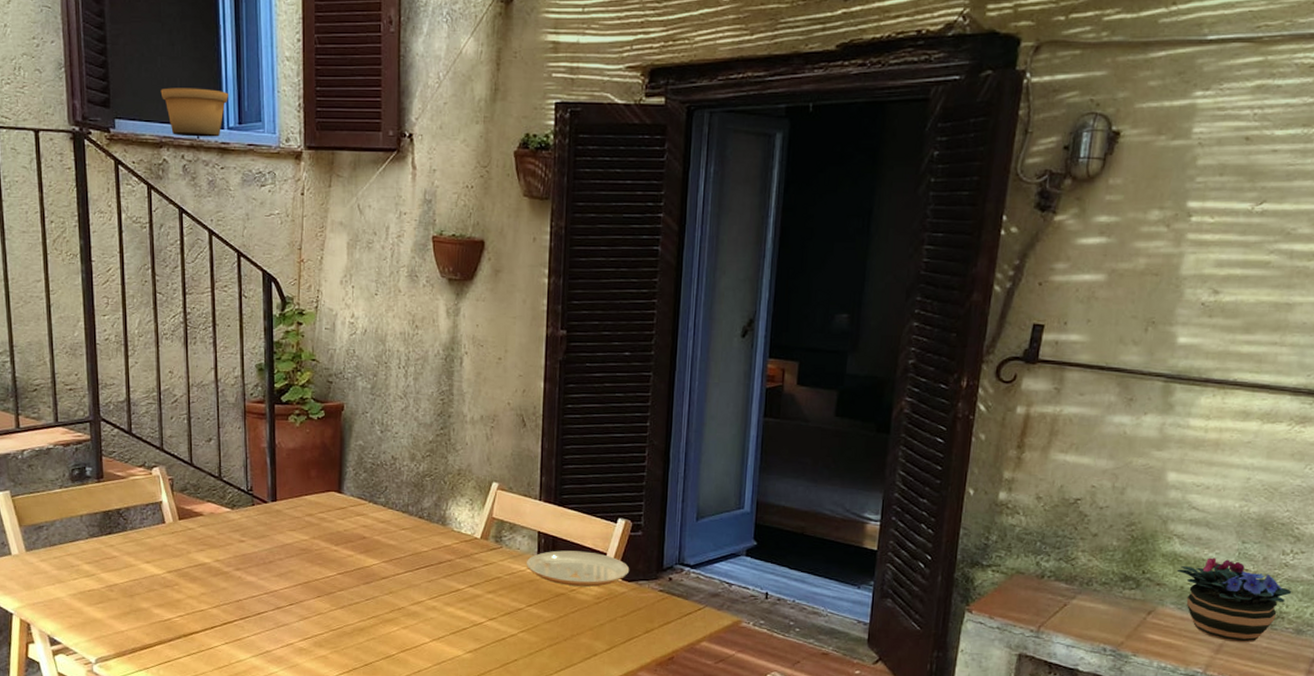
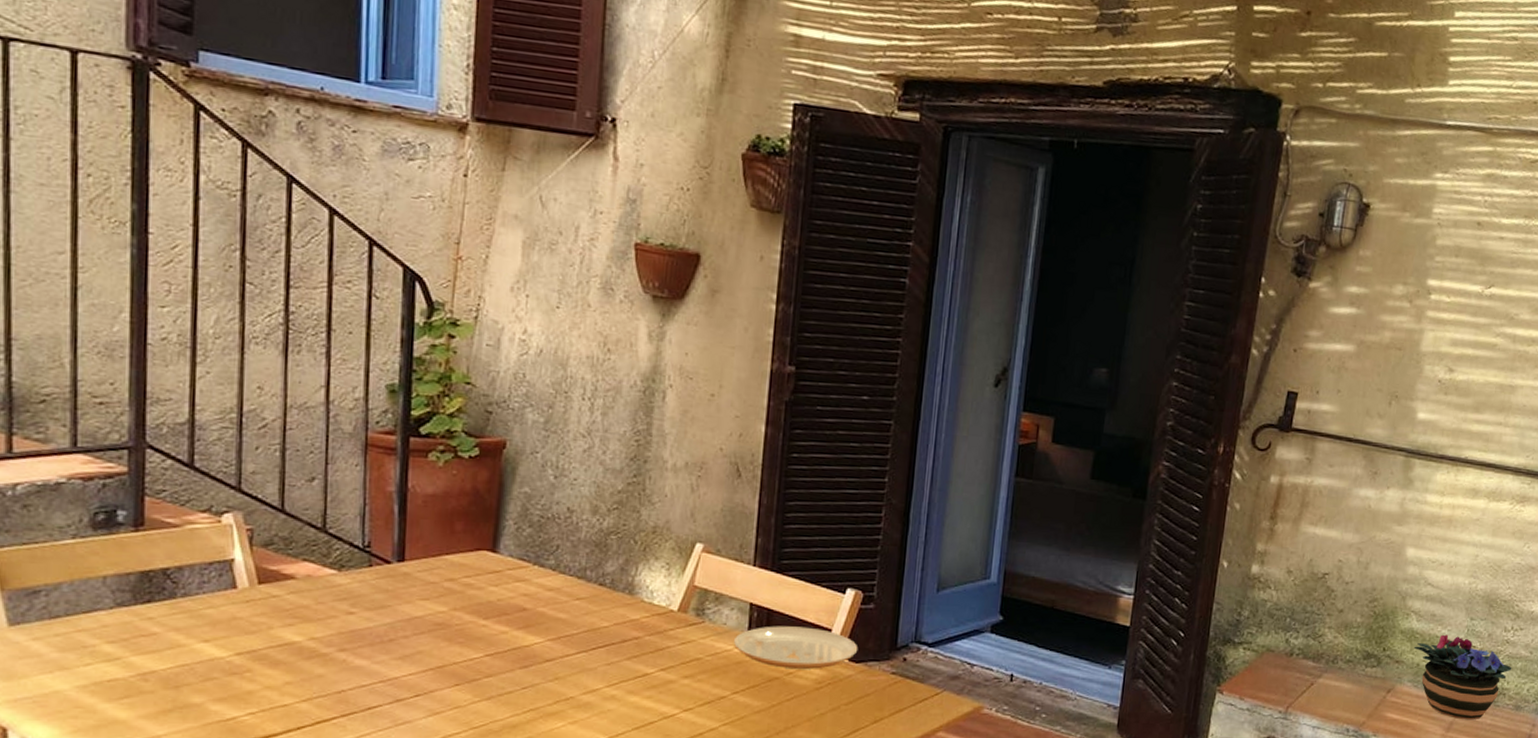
pot: present [160,87,228,137] -> none [270,20,369,92]

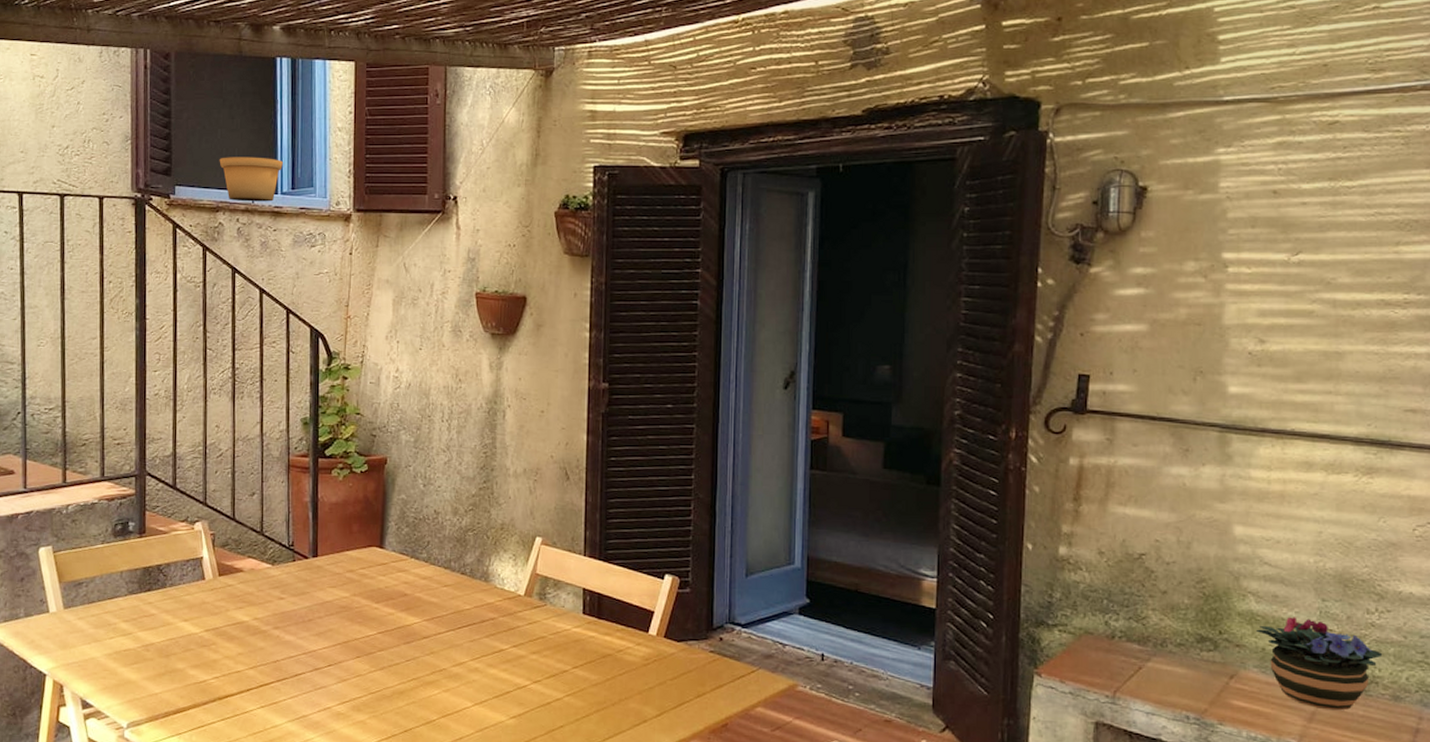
pot: none [270,20,369,92] -> present [219,157,283,202]
plate: present [734,626,858,669] -> none [572,608,679,647]

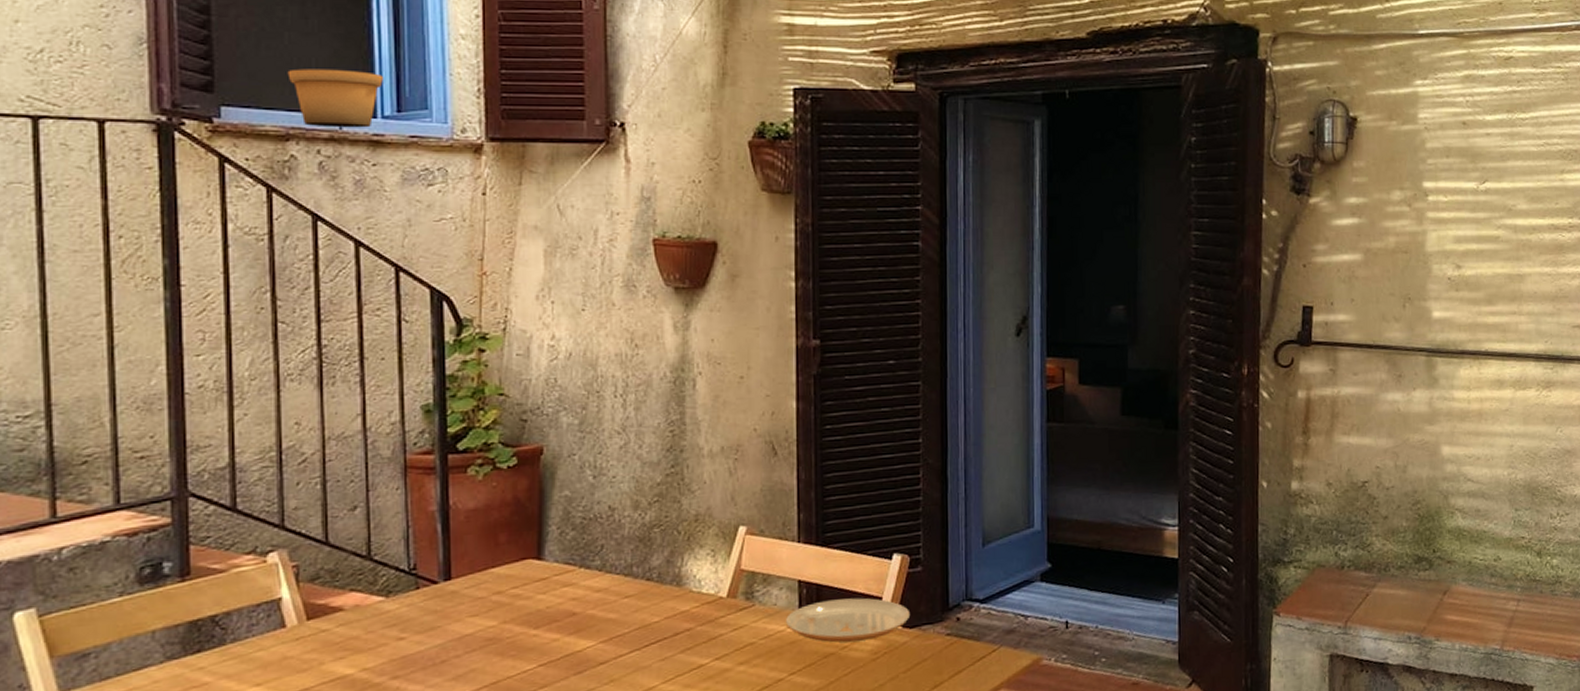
plate: none [572,608,679,647] -> present [786,597,911,643]
potted flower: present [1255,617,1383,711] -> none [1463,528,1564,613]

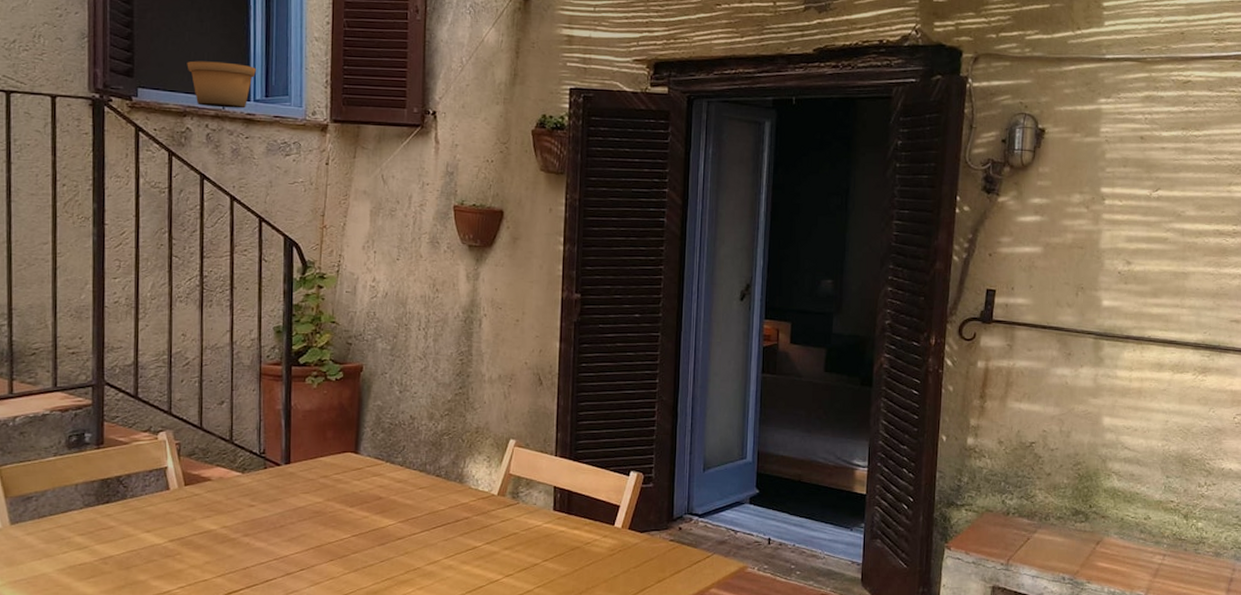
plate: present [786,597,911,643] -> none [543,504,642,539]

